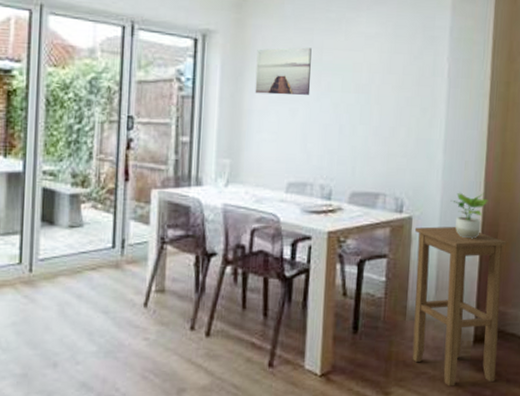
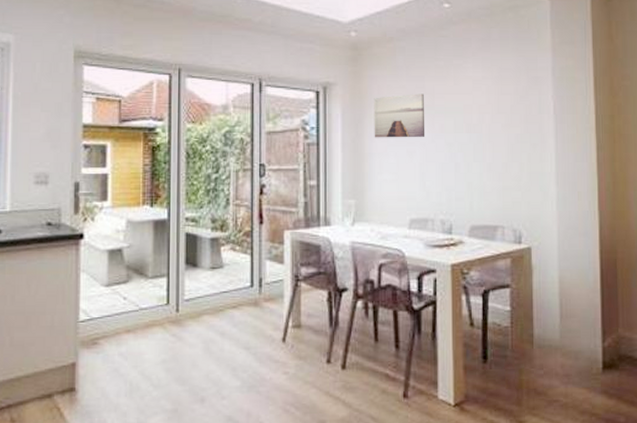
stool: present [412,226,507,386] -> none [534,254,629,414]
potted plant: present [450,192,488,239] -> none [567,221,604,267]

